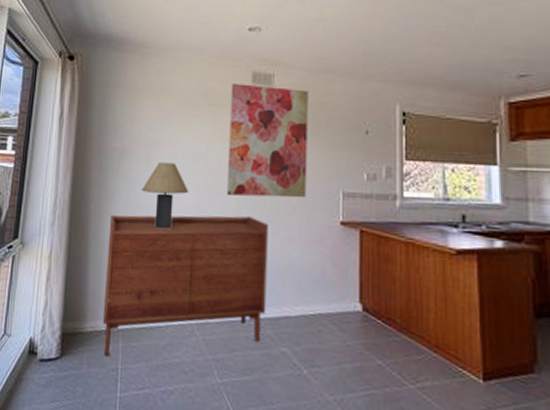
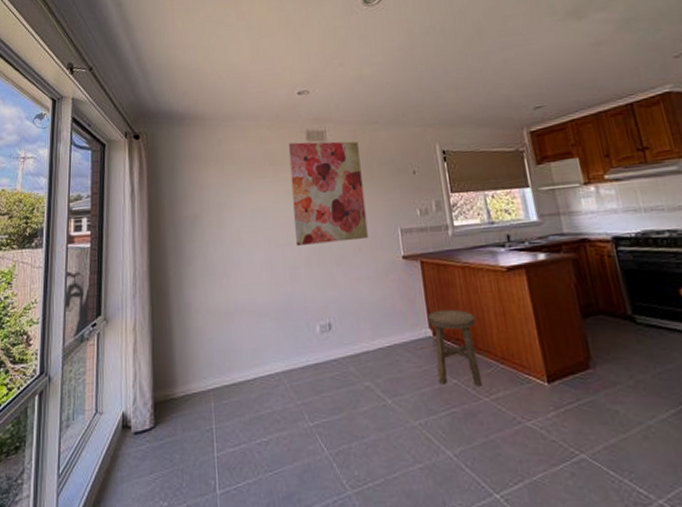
sideboard: present [102,215,268,356] -> none [189,263,346,418]
table lamp: present [141,162,189,230] -> none [216,222,261,287]
stool: none [359,285,411,372] -> present [427,309,483,387]

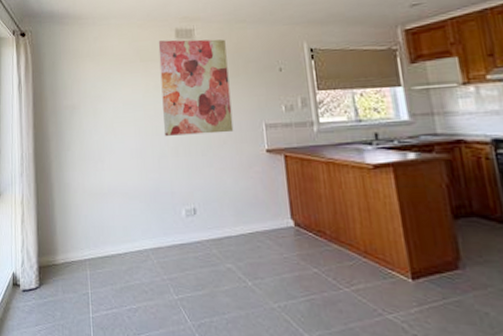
stool: present [427,309,483,387] -> none [289,202,344,277]

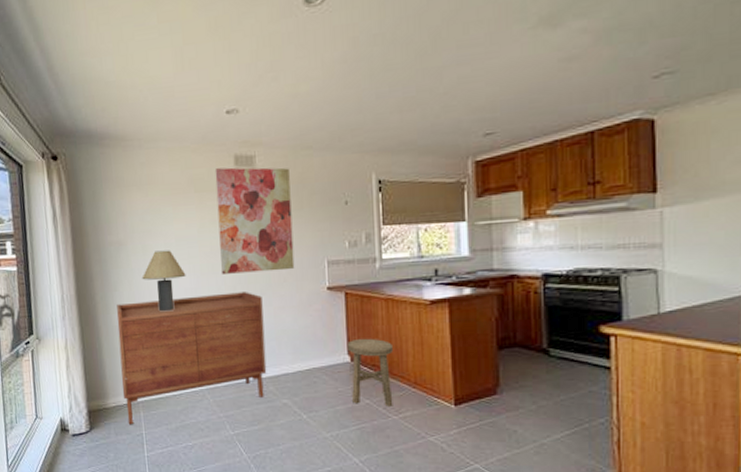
sideboard: none [68,153,210,283] -> present [117,292,267,425]
table lamp: none [92,113,132,171] -> present [141,250,186,312]
stool: none [289,202,344,277] -> present [347,338,393,407]

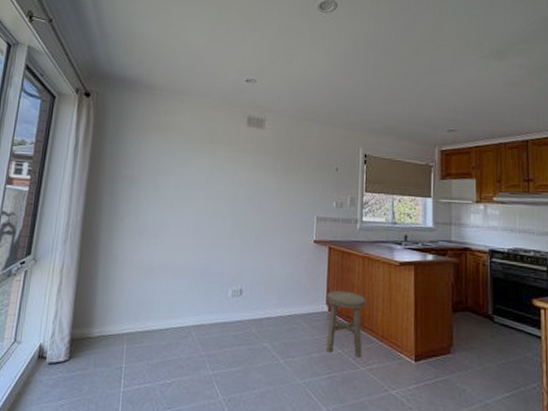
sideboard: present [117,292,267,425] -> none [109,234,256,357]
table lamp: present [141,250,186,312] -> none [148,189,190,247]
wall art: present [215,167,295,274] -> none [222,125,293,221]

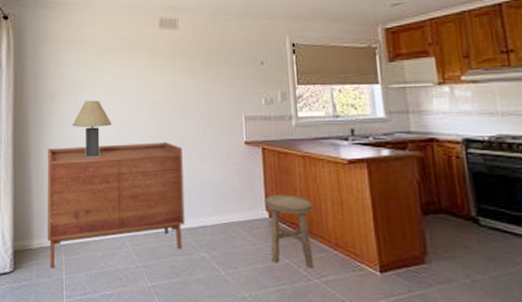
sideboard: none [109,234,256,357] -> present [46,142,186,268]
table lamp: none [148,189,190,247] -> present [72,100,112,158]

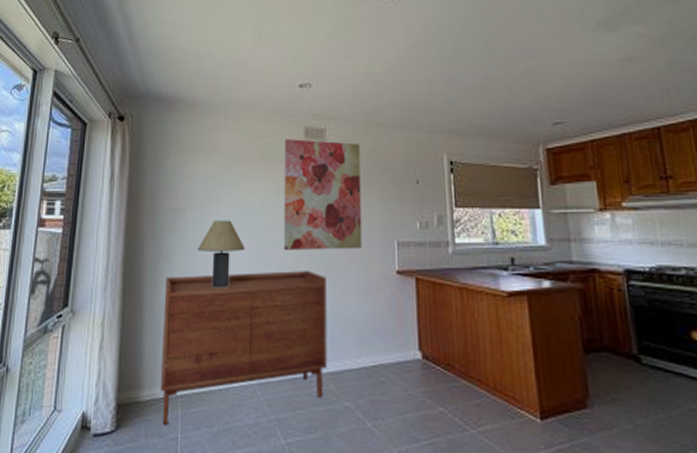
wall art: none [142,29,214,125] -> present [283,139,363,250]
stool: present [265,194,314,269] -> none [418,331,471,417]

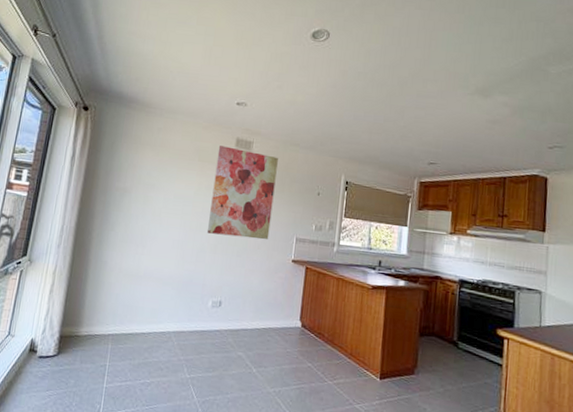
sideboard: present [160,271,328,425] -> none [95,242,237,355]
table lamp: present [197,220,246,289] -> none [137,203,177,257]

